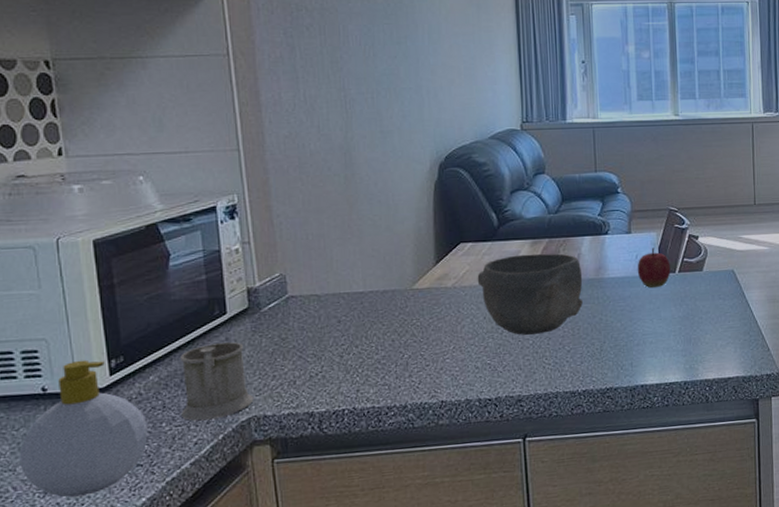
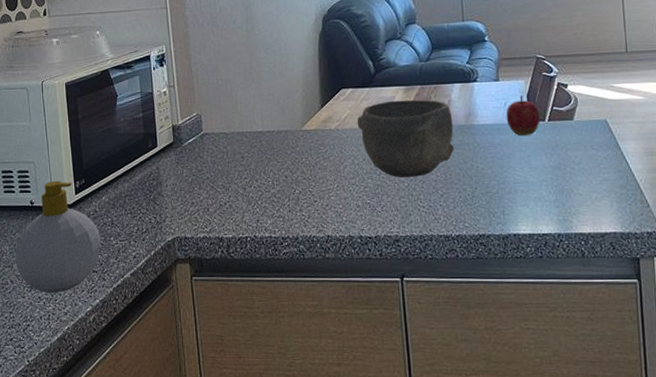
mug: present [180,341,254,421] -> none [124,171,178,238]

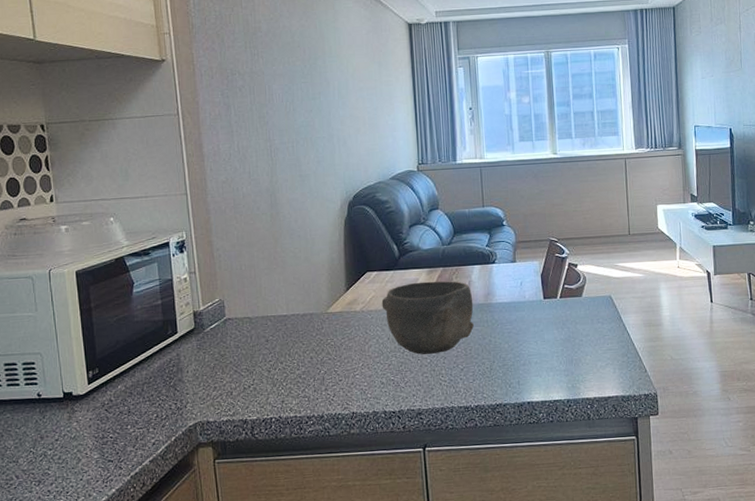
soap bottle: present [15,180,101,293] -> none [20,371,117,486]
apple: present [506,95,540,135] -> none [522,275,553,312]

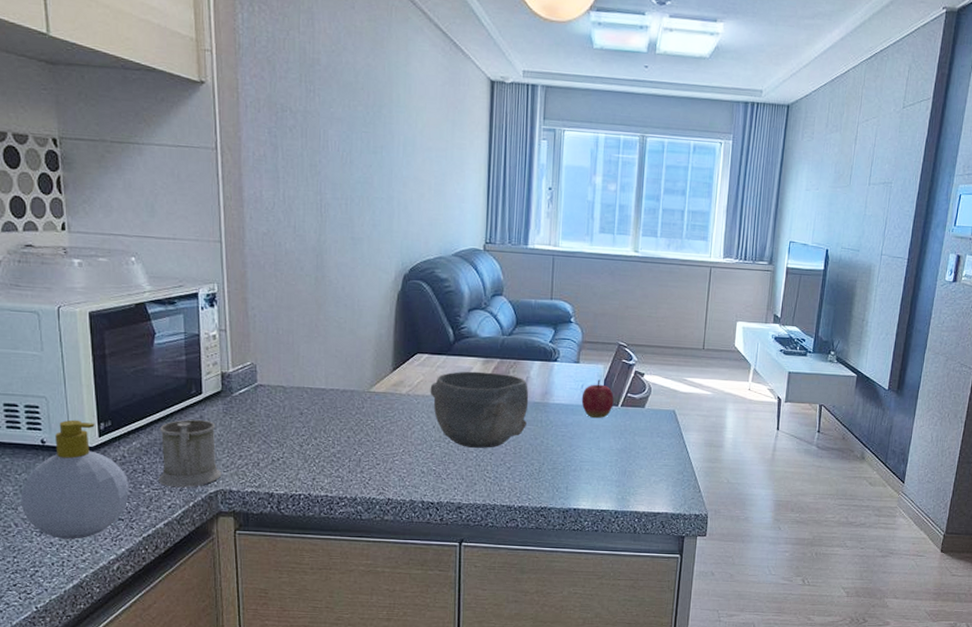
soap bottle: none [20,371,117,486] -> present [20,419,129,539]
mug: none [142,357,199,425] -> present [158,419,222,488]
apple: none [522,275,553,312] -> present [581,379,614,418]

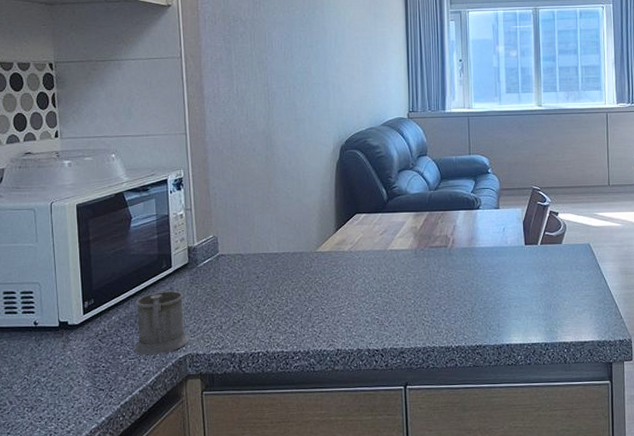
soap bottle: present [20,419,129,539] -> none [15,301,109,413]
bowl: present [430,371,529,448] -> none [369,224,457,295]
apple: present [581,379,614,418] -> none [504,222,534,257]

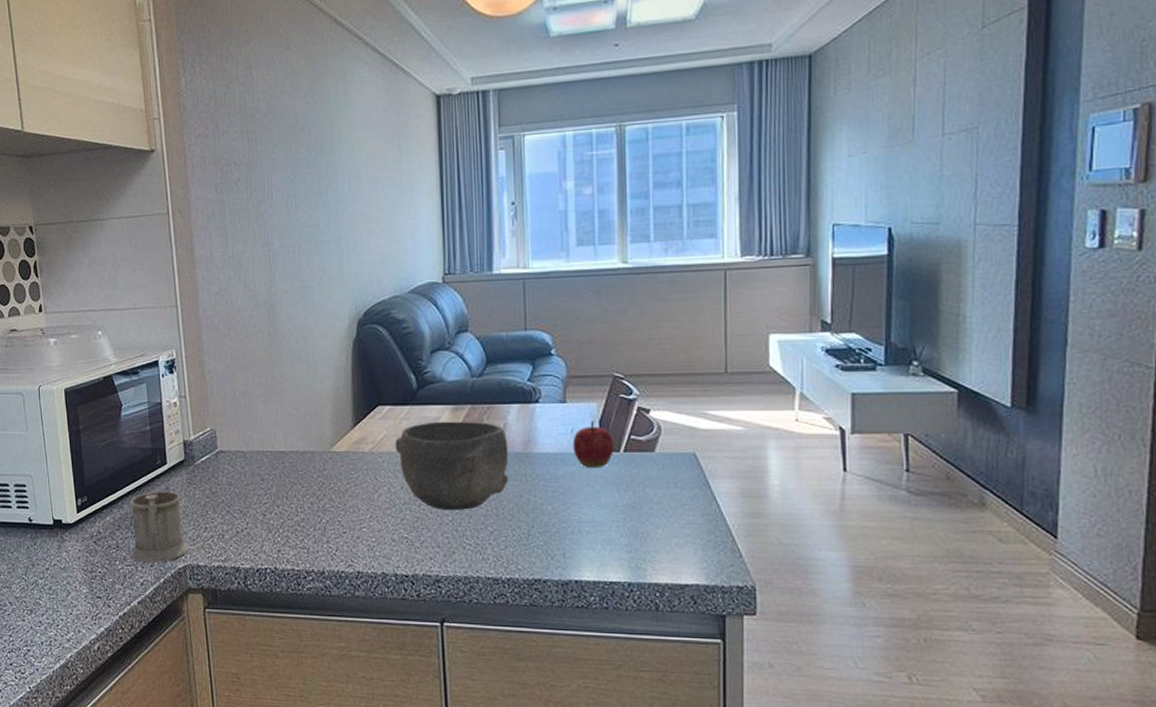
bowl: none [369,224,457,295] -> present [395,421,509,510]
apple: none [504,222,534,257] -> present [572,420,614,467]

